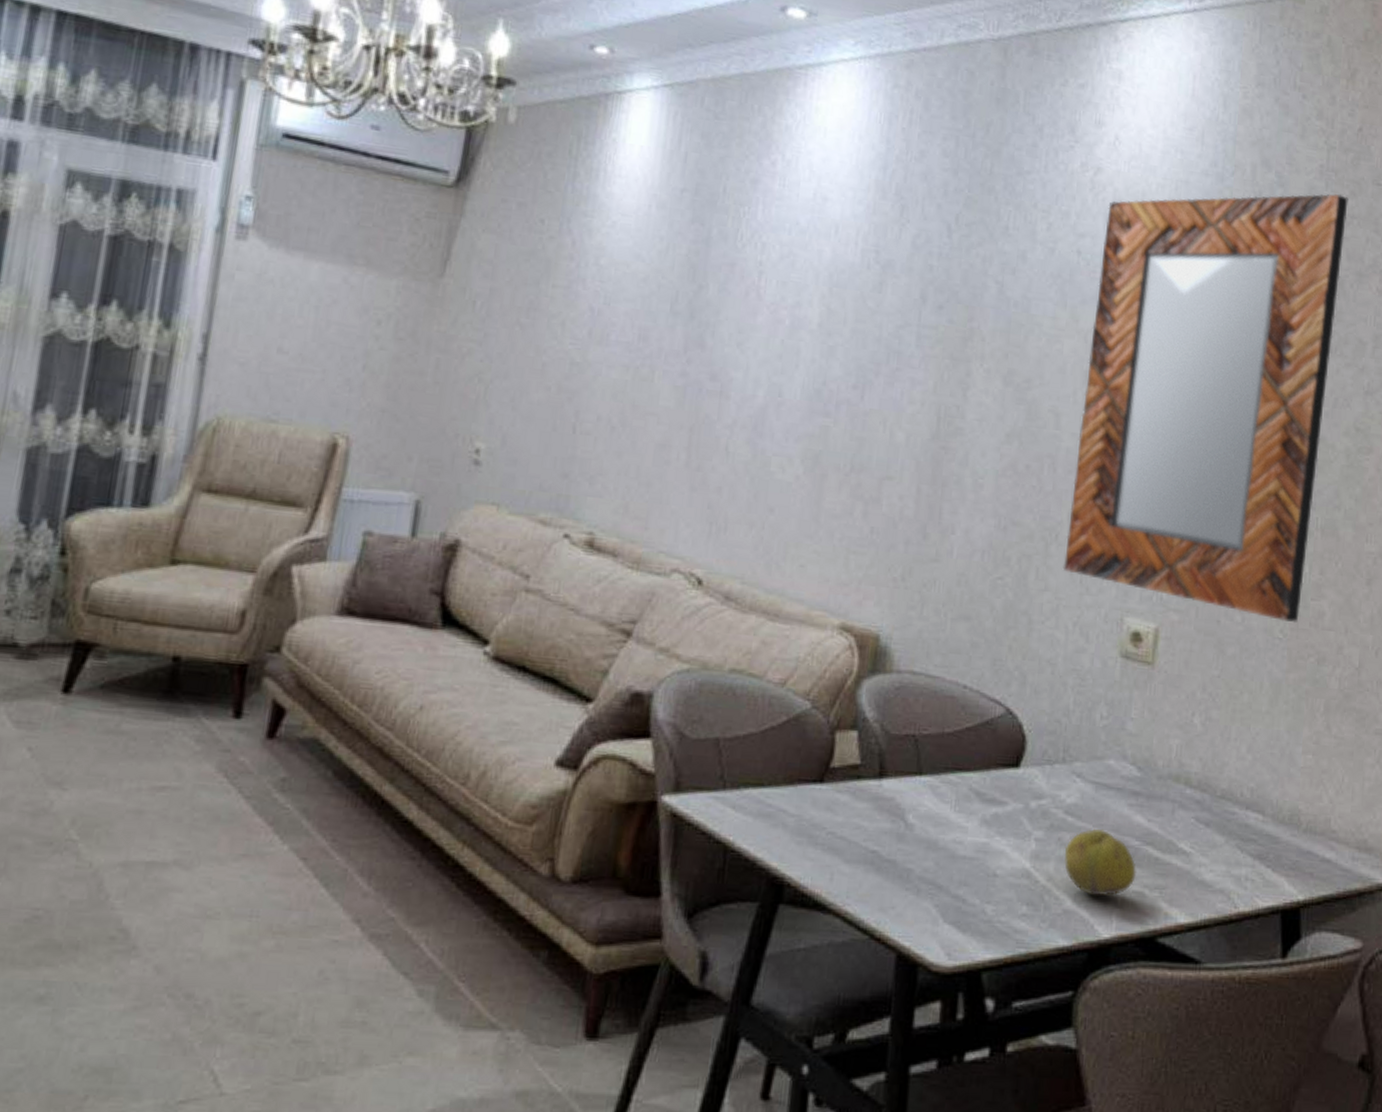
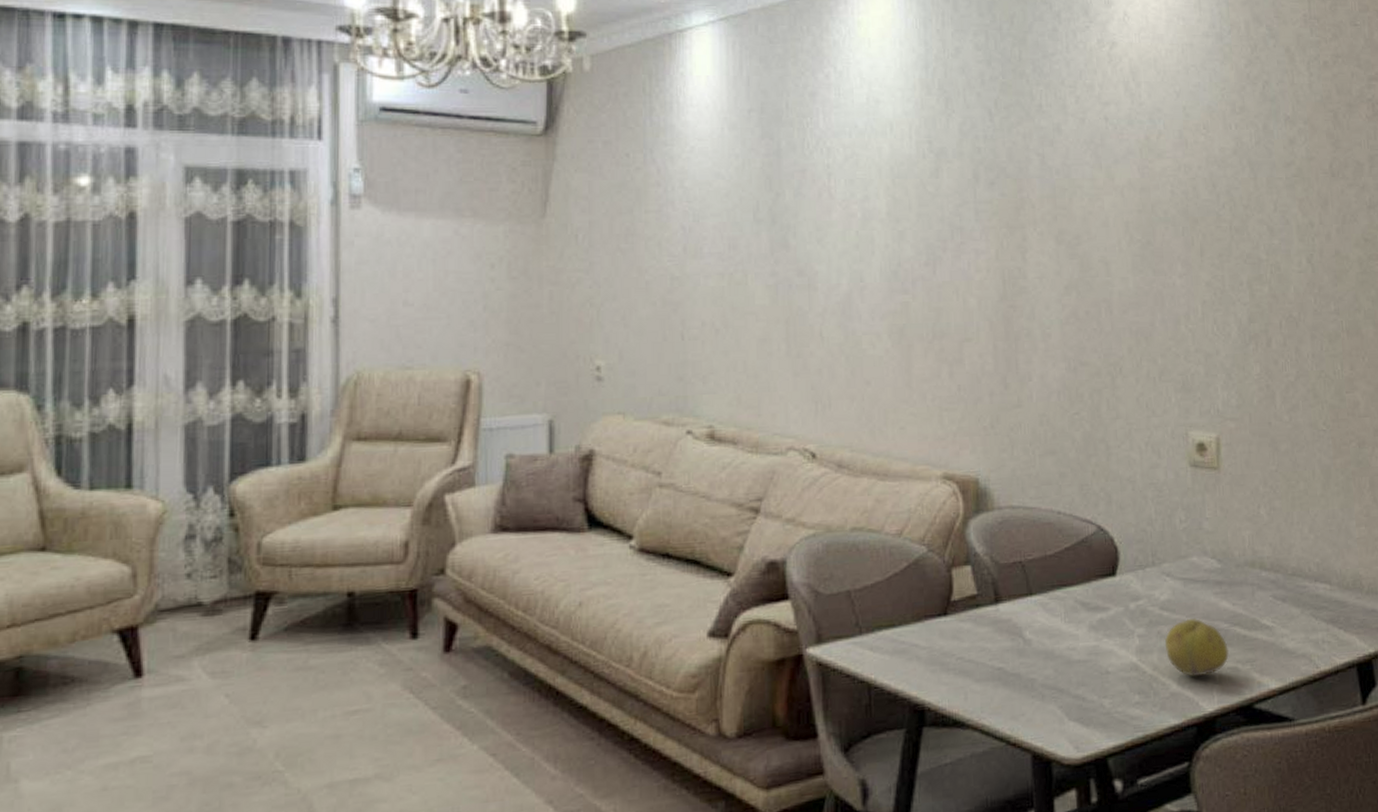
home mirror: present [1062,193,1349,622] -> none [1126,38,1338,415]

